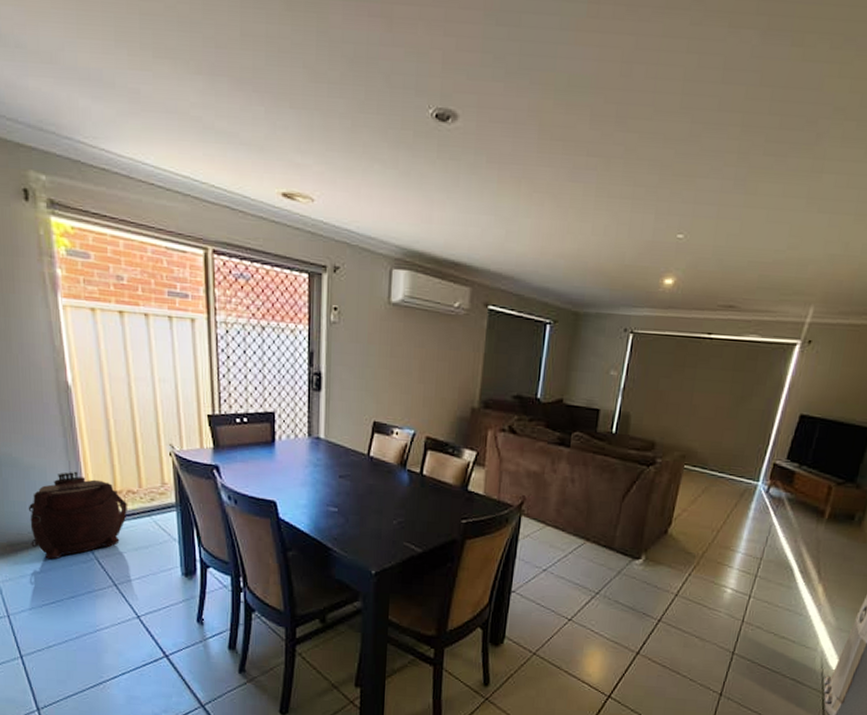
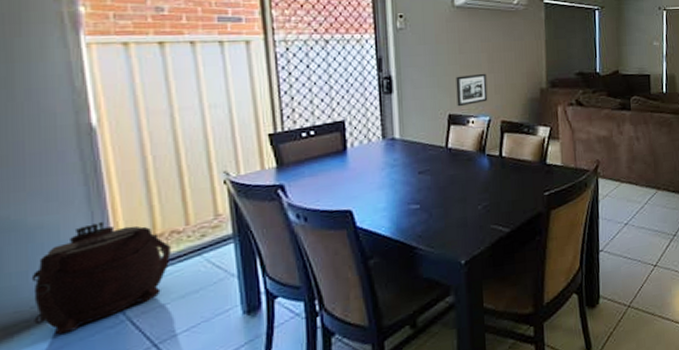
picture frame: none [383,381,416,415] -> present [456,73,488,107]

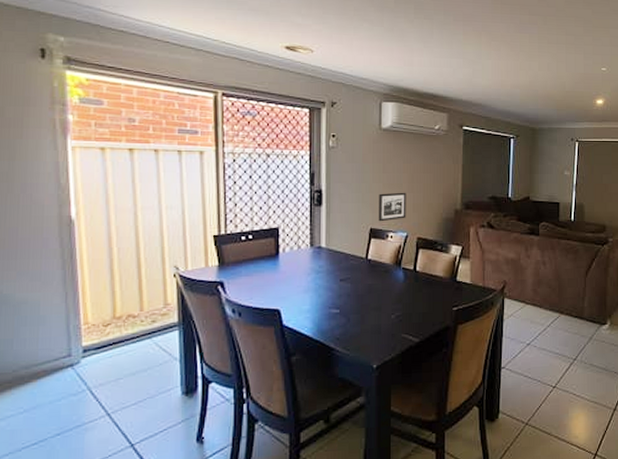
backpack: present [31,221,171,335] -> none [15,301,126,397]

